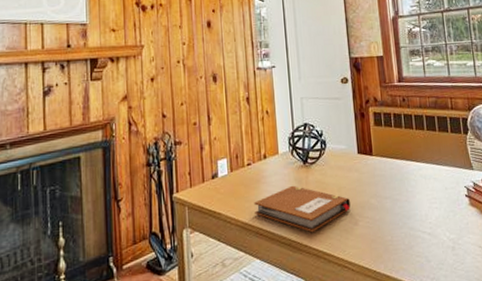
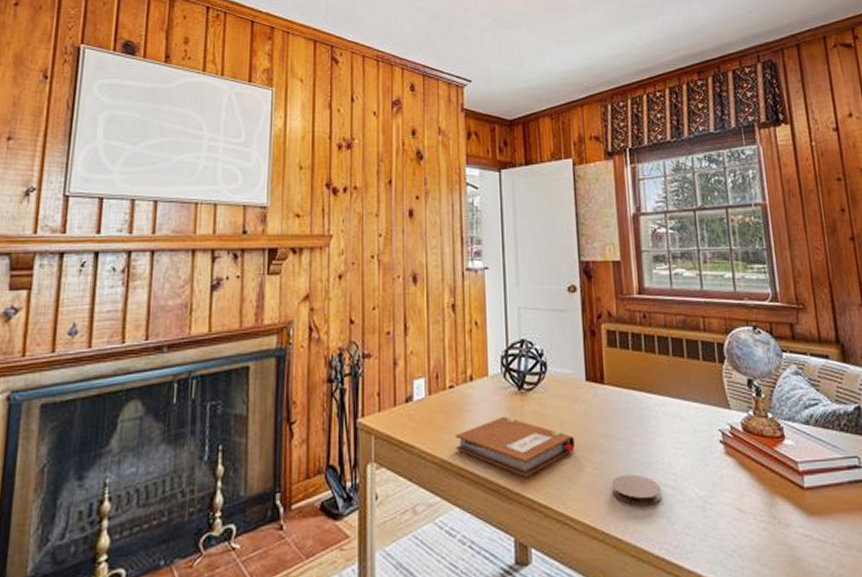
coaster: none [380,225,421,249] -> present [611,474,663,506]

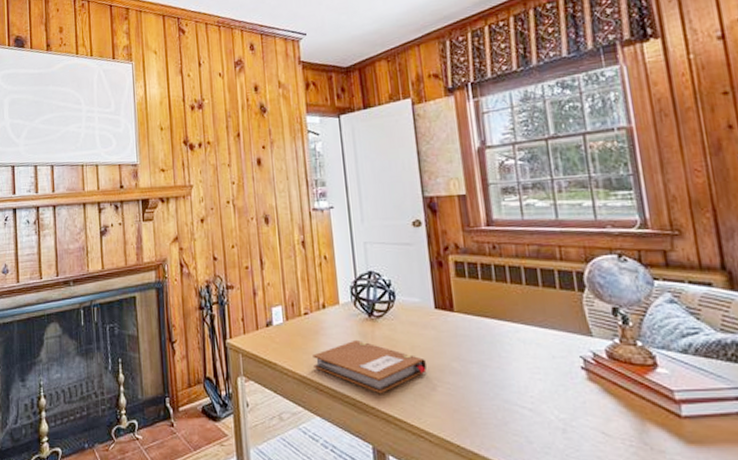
coaster: present [611,474,663,506] -> none [465,395,520,425]

